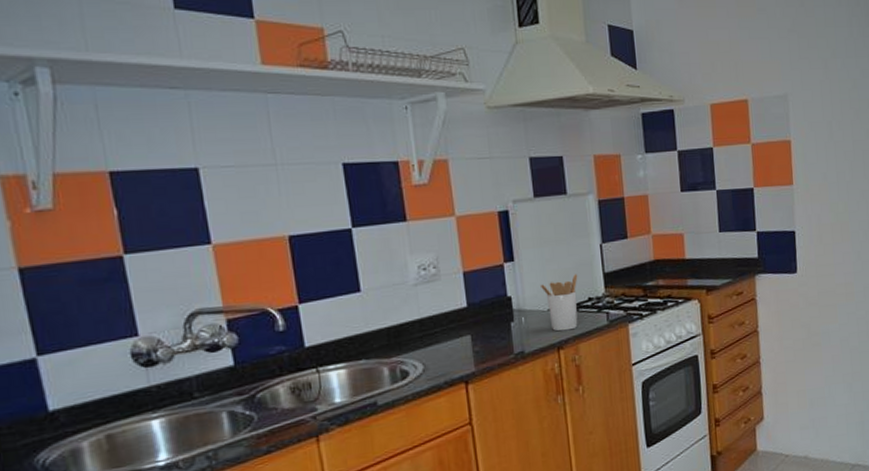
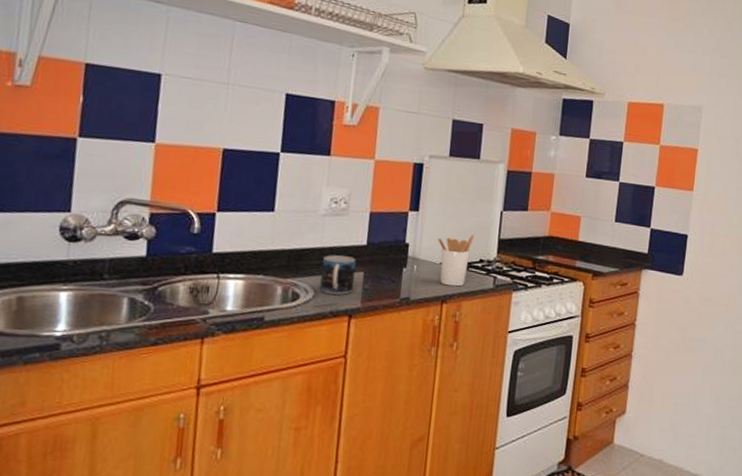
mug: none [424,322,464,365] -> present [320,255,356,295]

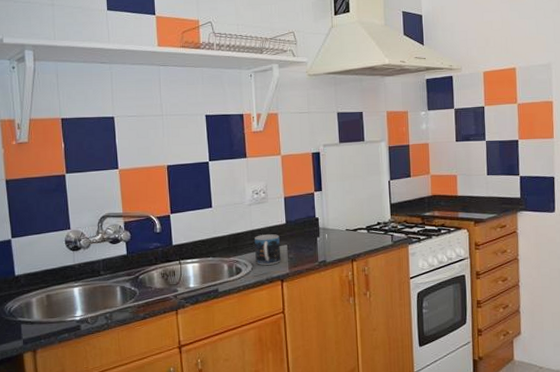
utensil holder: present [438,234,475,287] -> none [341,203,370,247]

